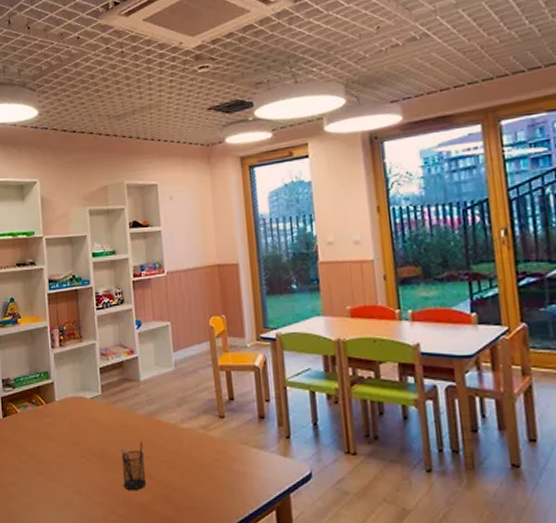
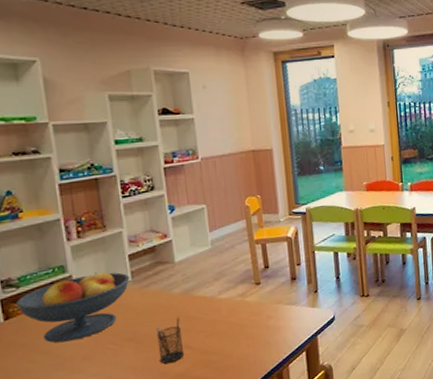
fruit bowl: none [11,382,100,447] -> present [15,272,130,343]

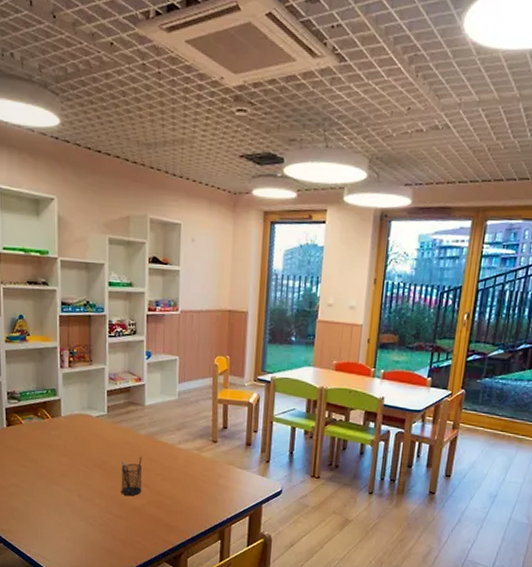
fruit bowl: present [15,272,130,343] -> none [16,401,106,456]

